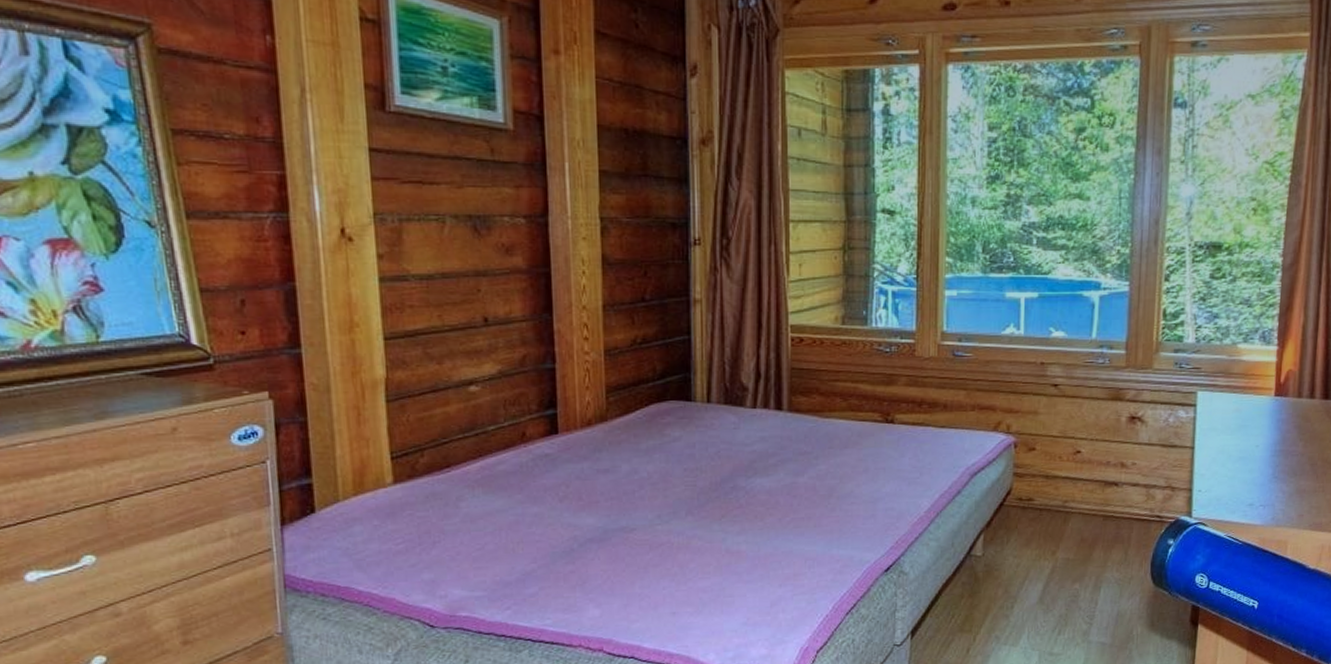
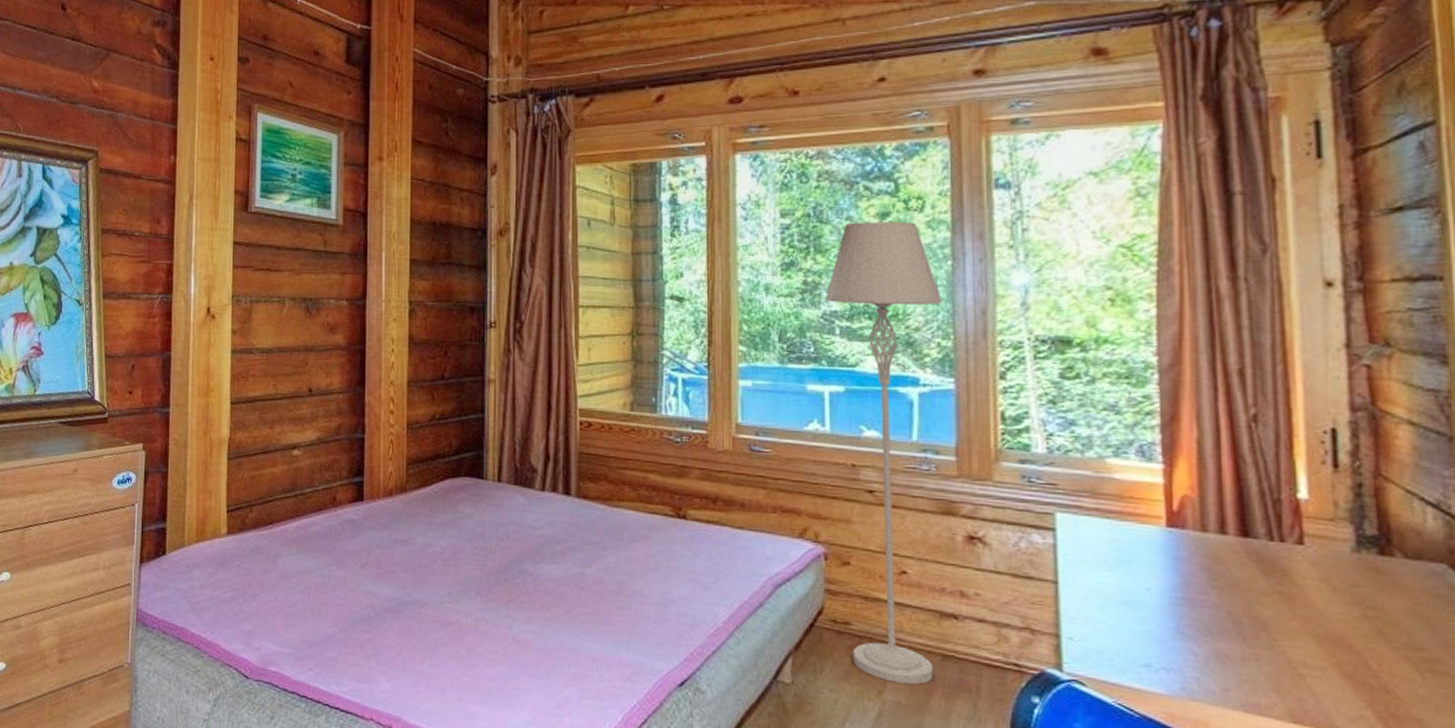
floor lamp: none [1026,136,1124,543] -> present [826,222,942,685]

